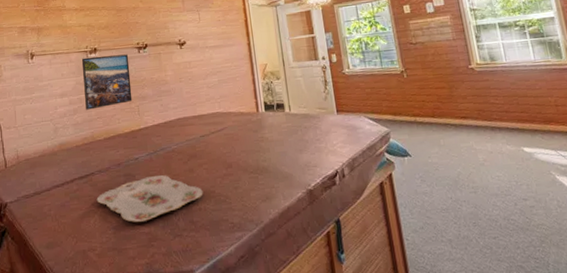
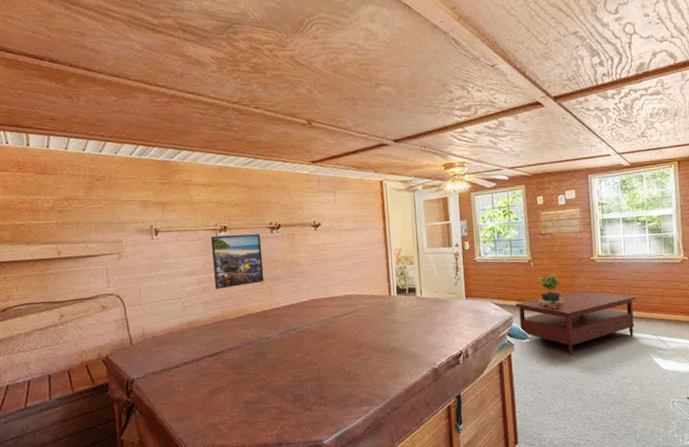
serving tray: present [96,175,203,223] -> none [227,354,334,398]
coffee table: none [391,101,529,175] -> present [515,290,636,356]
potted plant: none [414,85,444,121] -> present [538,274,563,308]

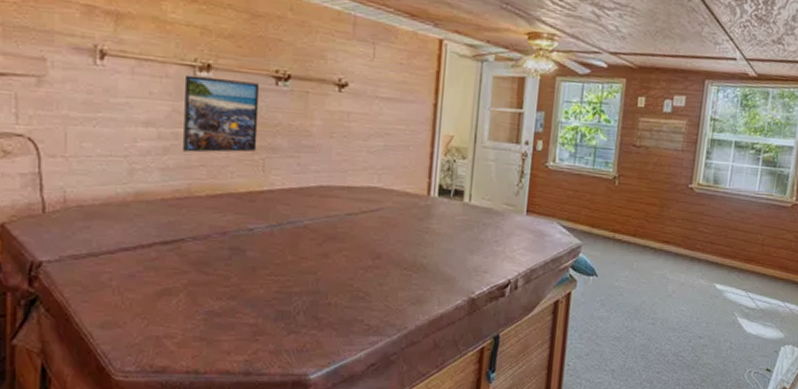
coffee table: present [515,290,636,356] -> none [587,223,732,303]
potted plant: present [538,274,563,308] -> none [615,198,648,241]

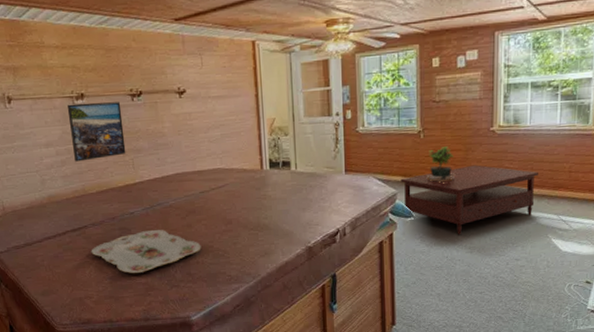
serving tray: none [184,255,337,311] -> present [90,230,201,274]
coffee table: none [587,223,732,303] -> present [400,165,538,236]
potted plant: none [615,198,648,241] -> present [426,146,455,184]

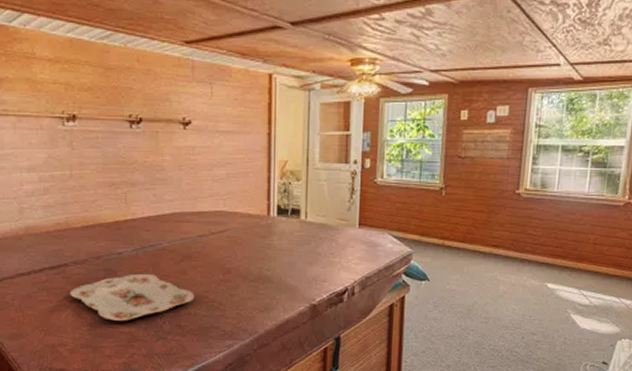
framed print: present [66,102,126,162] -> none [55,125,119,191]
coffee table: present [400,165,538,236] -> none [417,229,562,304]
potted plant: present [426,146,455,184] -> none [445,207,475,247]

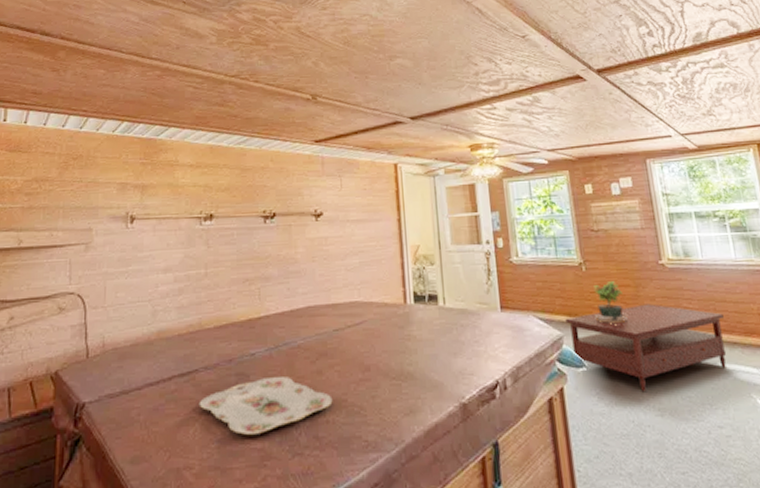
coffee table: none [417,229,562,304] -> present [565,303,727,393]
potted plant: none [445,207,475,247] -> present [593,281,628,326]

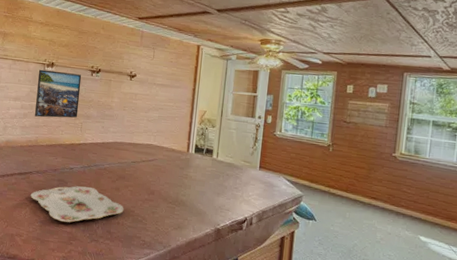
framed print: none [193,224,253,290] -> present [35,69,82,118]
coffee table: present [565,303,727,393] -> none [307,183,433,246]
potted plant: present [593,281,628,326] -> none [330,162,357,196]

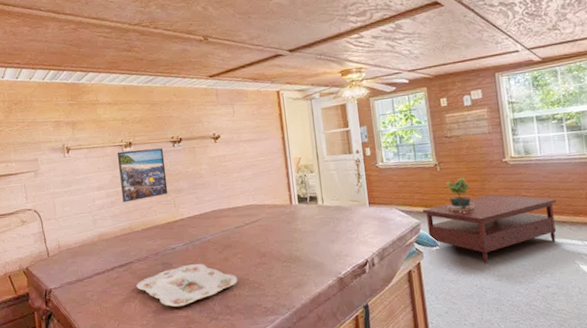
coffee table: none [307,183,433,246] -> present [422,194,557,264]
potted plant: none [330,162,357,196] -> present [446,178,474,213]

